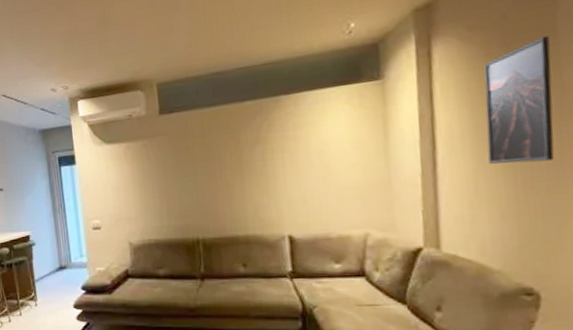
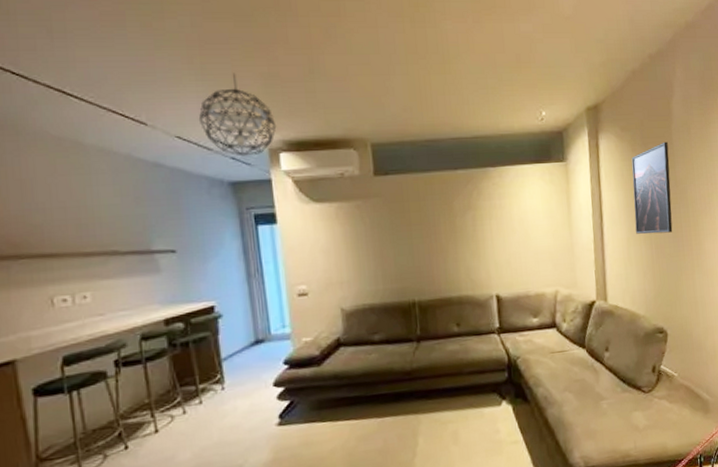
pendant light: none [17,35,75,107] -> present [198,73,277,157]

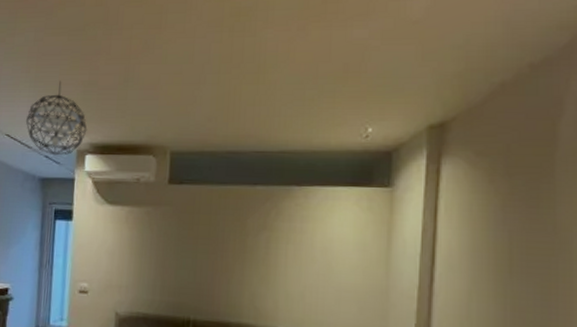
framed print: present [631,141,673,234] -> none [483,173,547,293]

